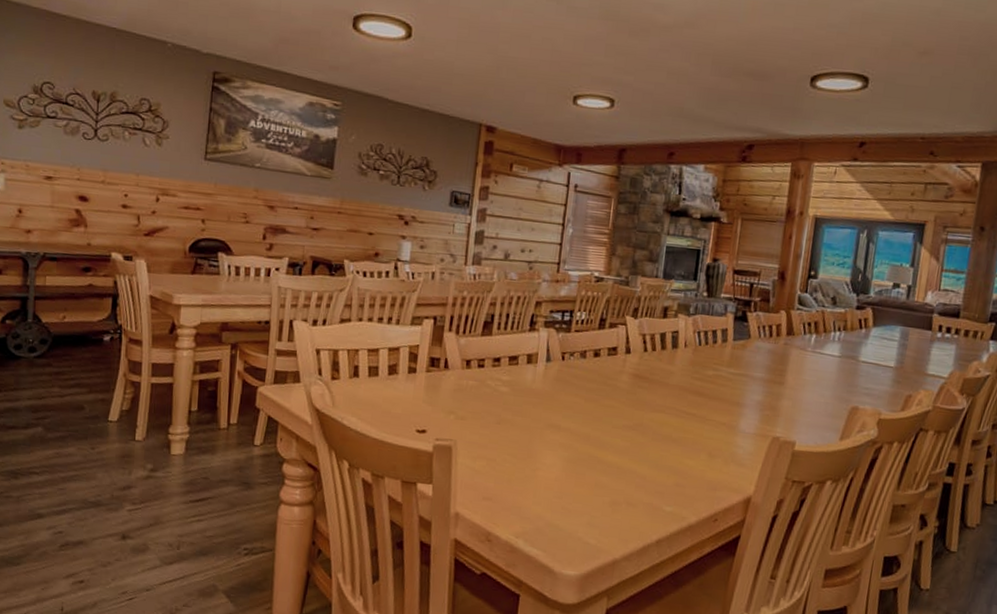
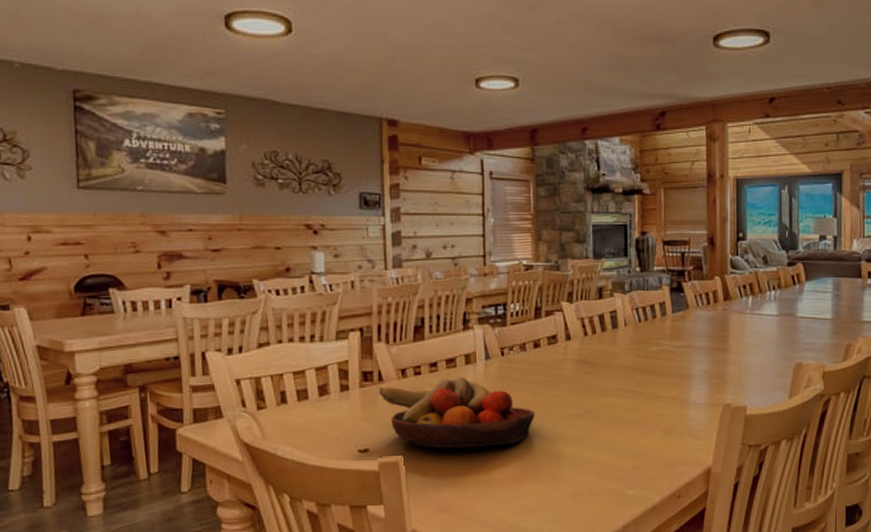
fruit bowl: none [443,374,586,446] -> present [379,376,535,449]

